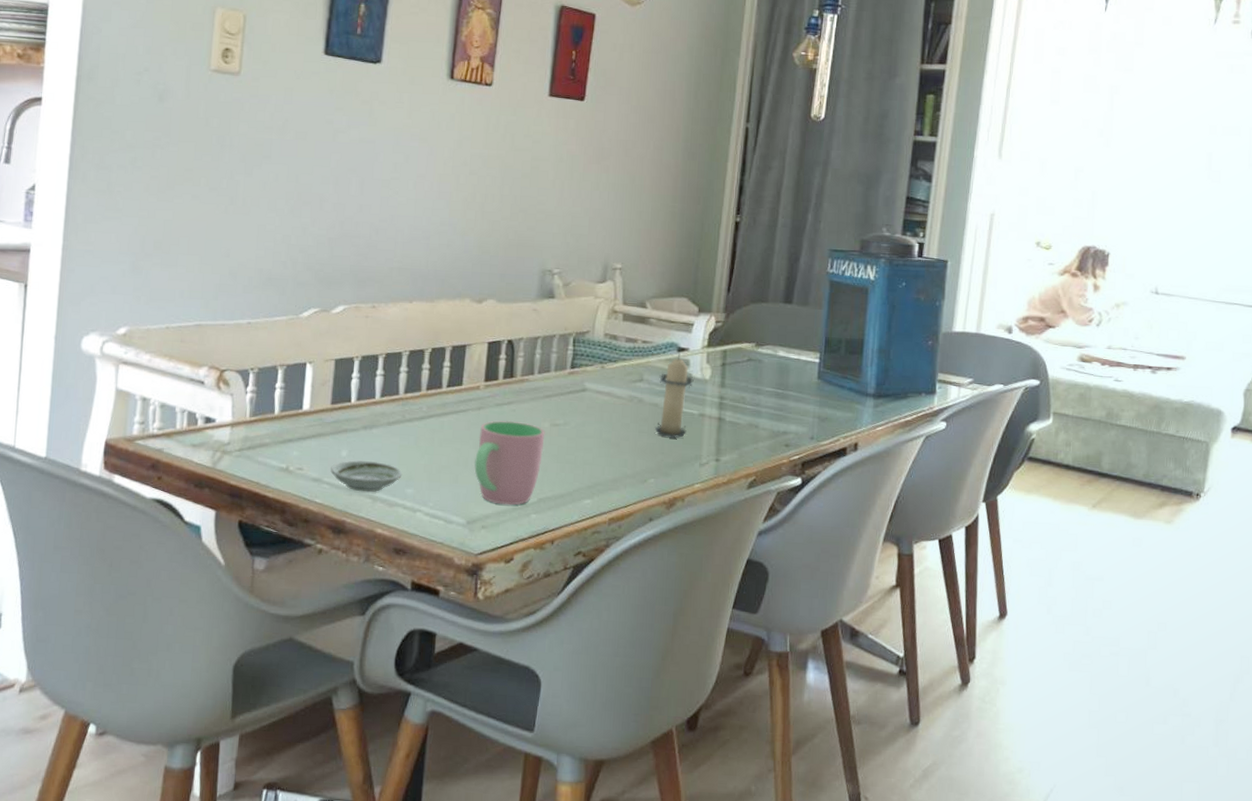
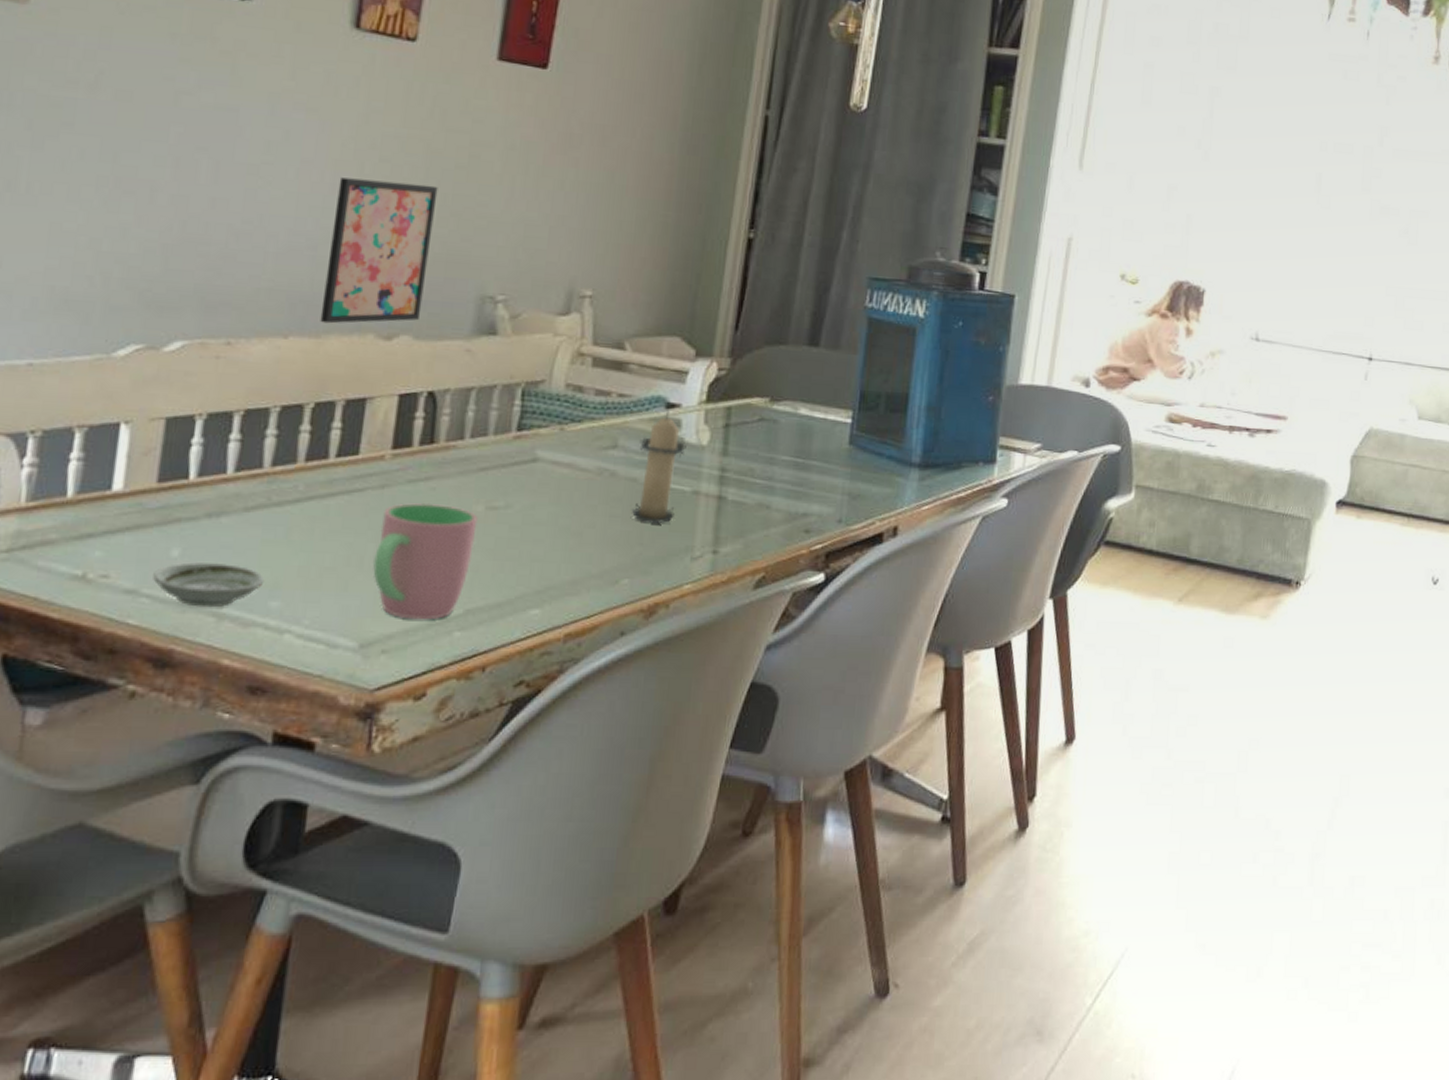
wall art: none [433,187,510,292] -> present [320,177,438,324]

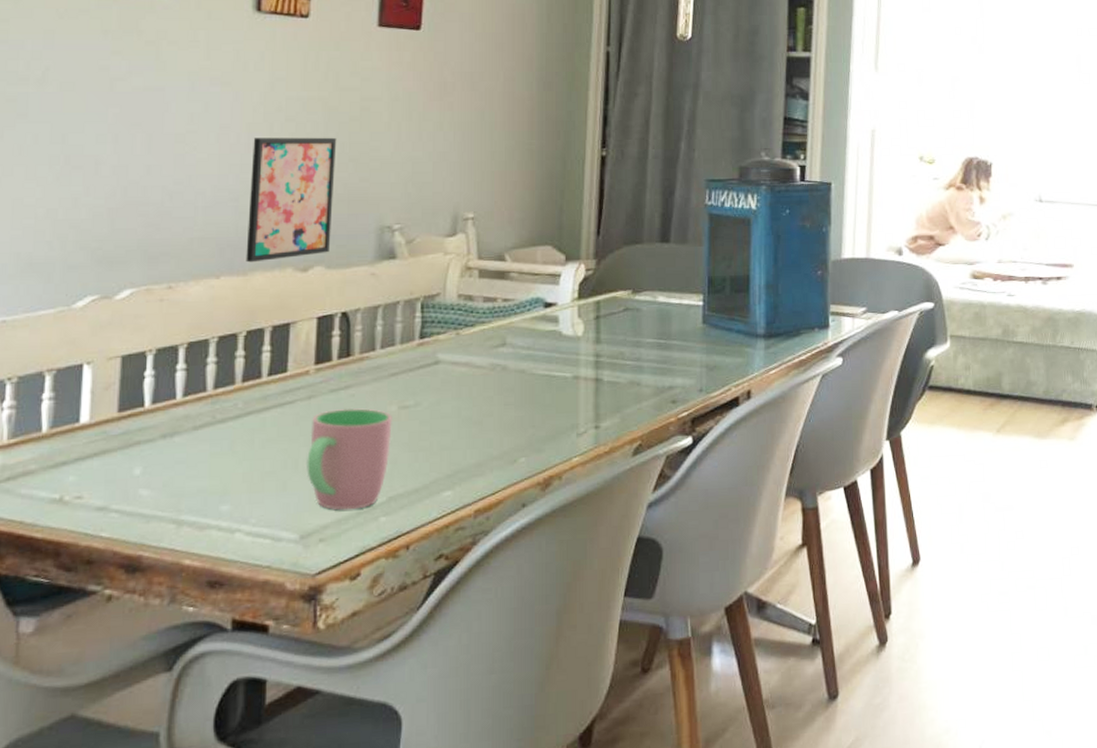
saucer: present [153,562,265,608] -> none [120,476,215,517]
candle: present [631,410,686,524] -> none [522,309,565,408]

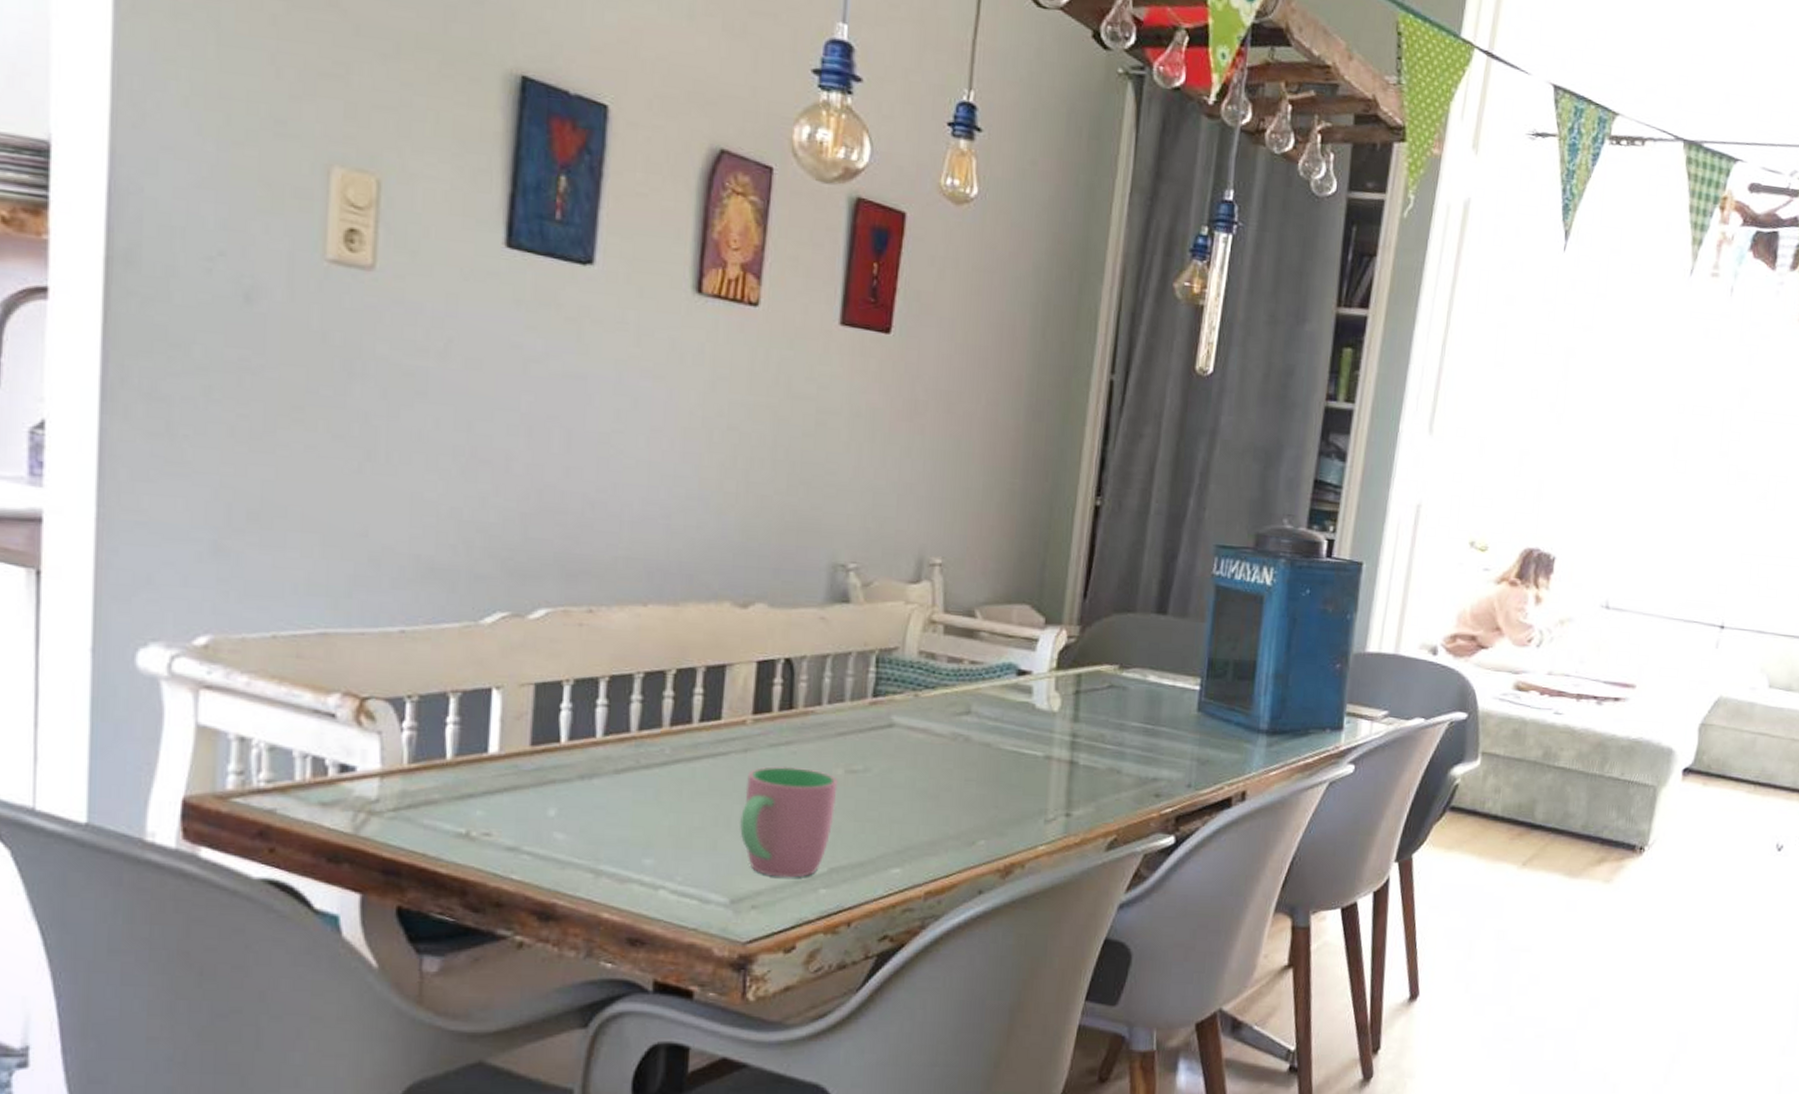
wall art: present [246,137,337,263] -> none [677,446,787,592]

